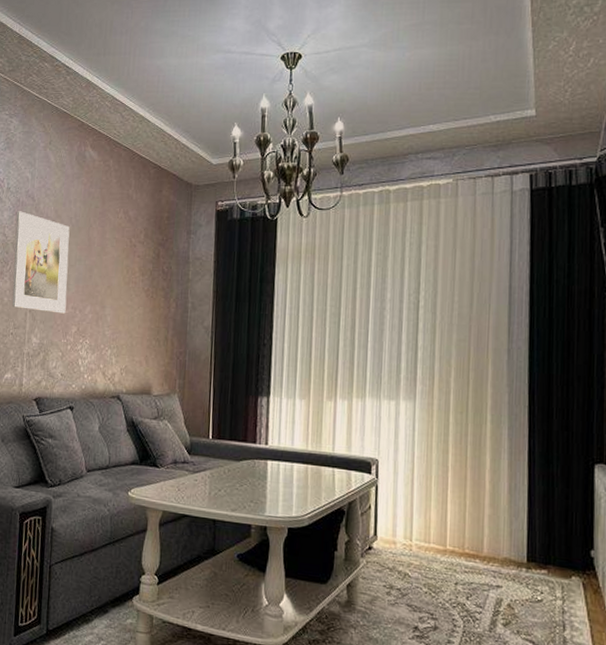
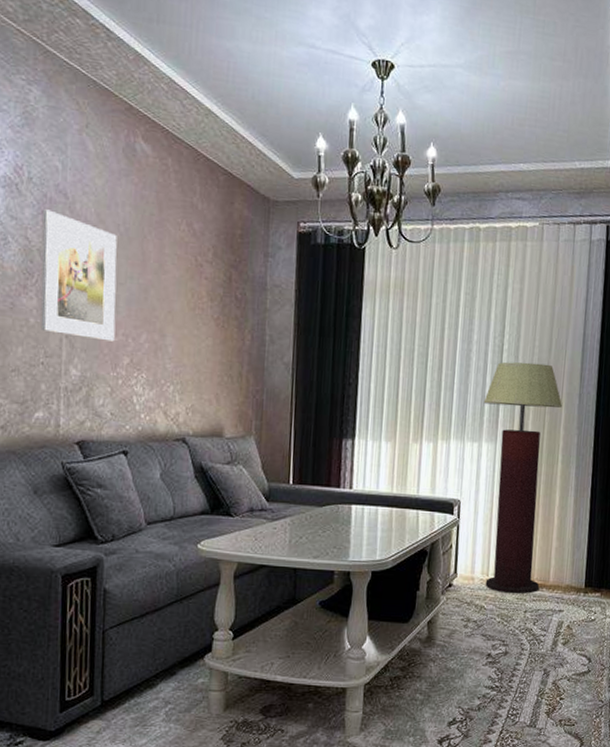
floor lamp: none [400,318,489,565] -> present [483,362,563,595]

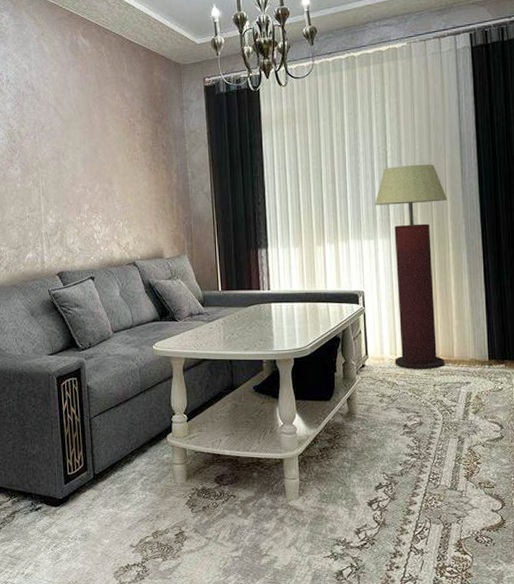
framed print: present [40,209,117,342] -> none [19,101,77,194]

